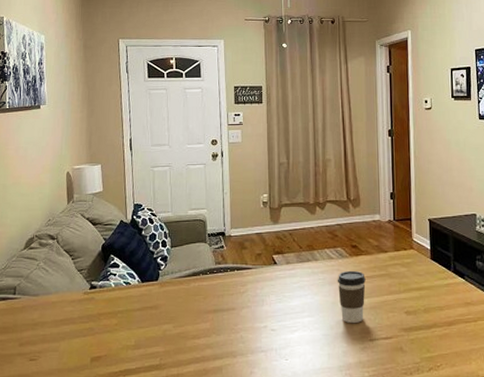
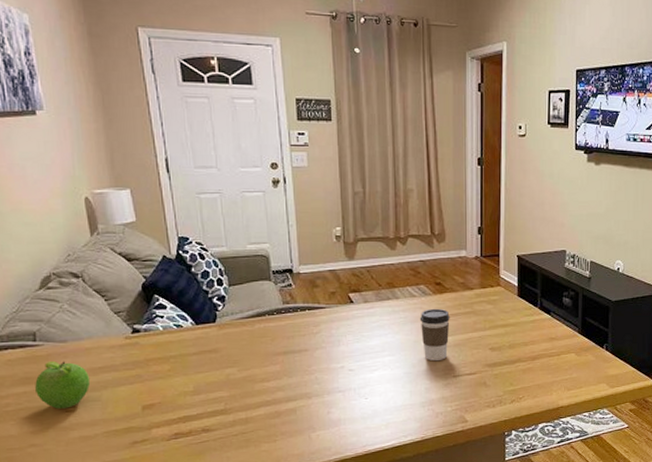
fruit: none [9,313,53,357] -> present [35,361,91,409]

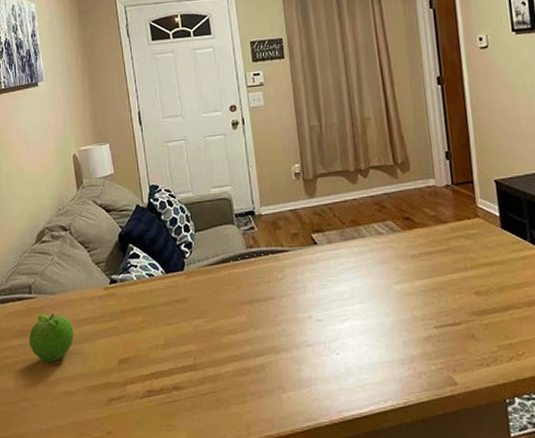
coffee cup: present [419,308,450,361] -> none [389,246,425,308]

